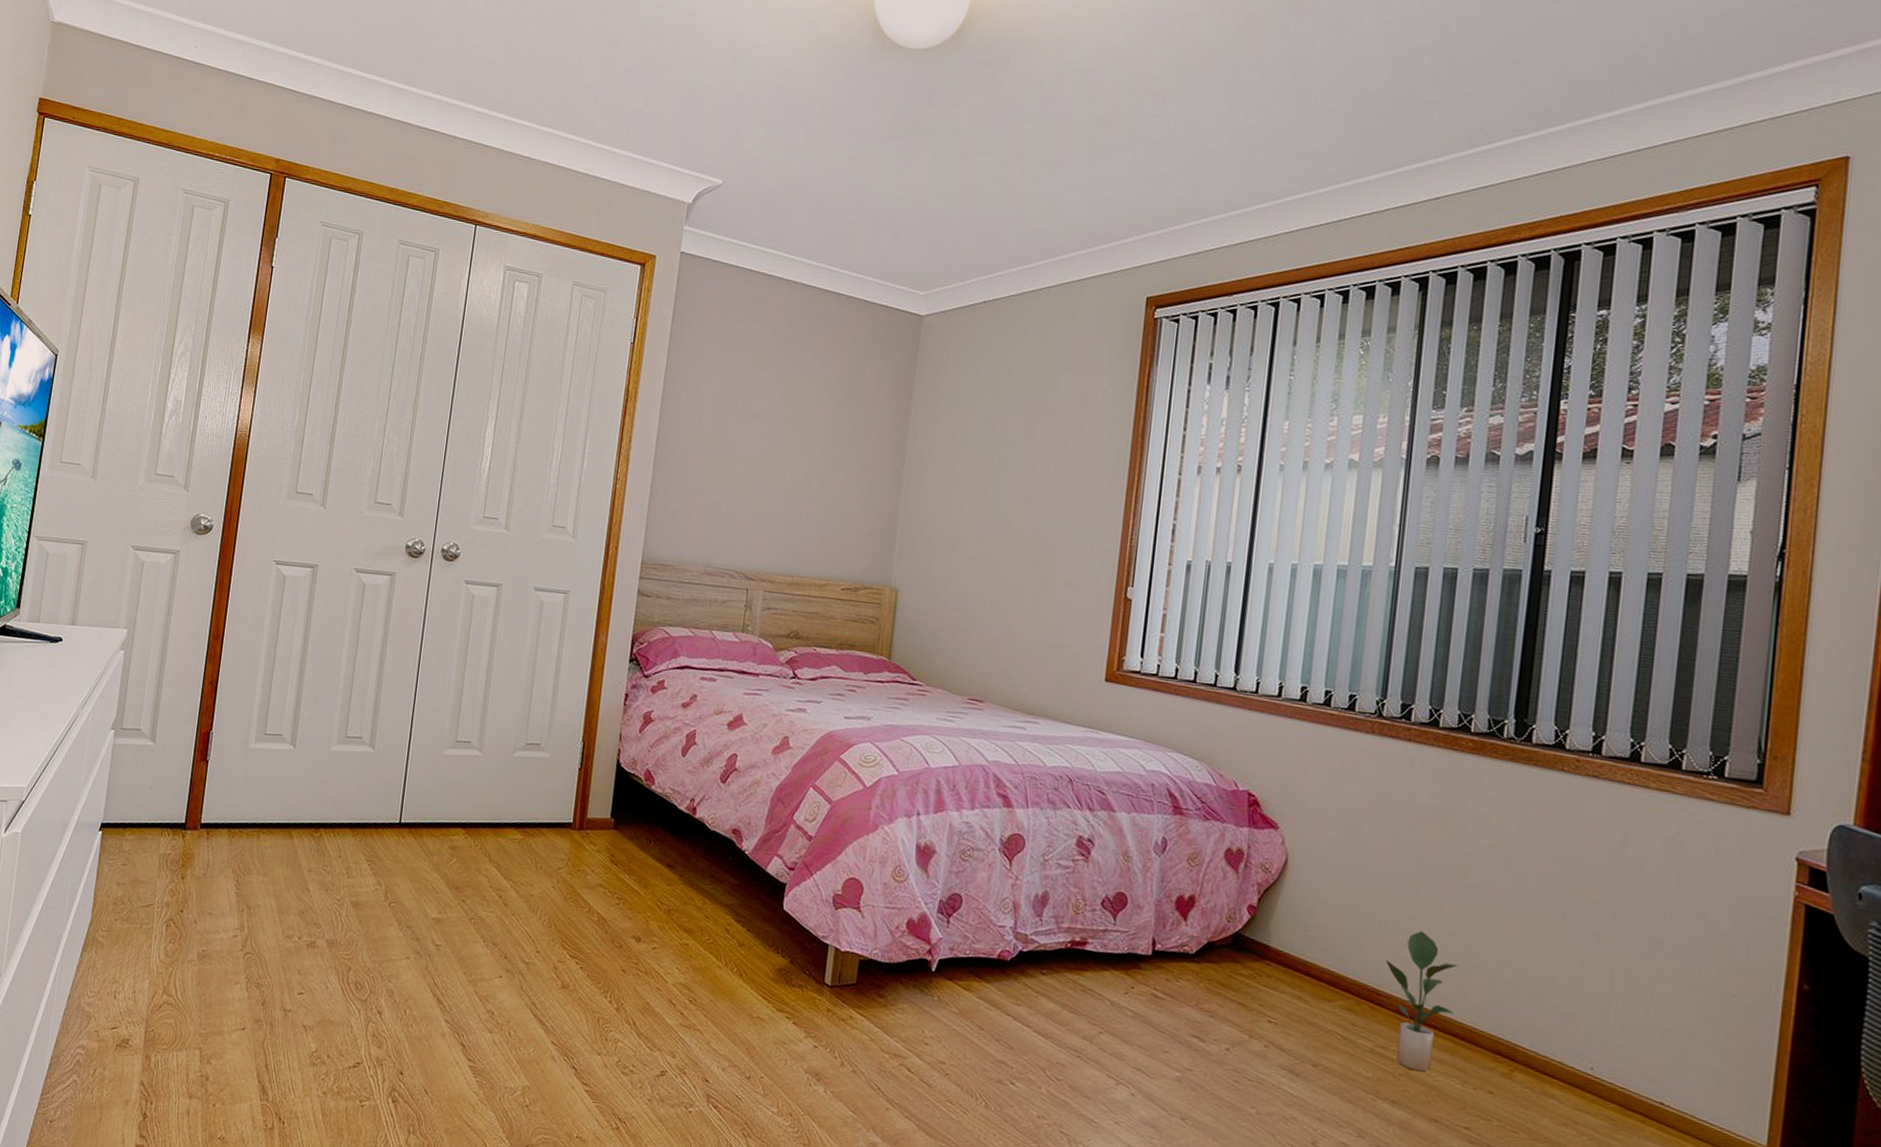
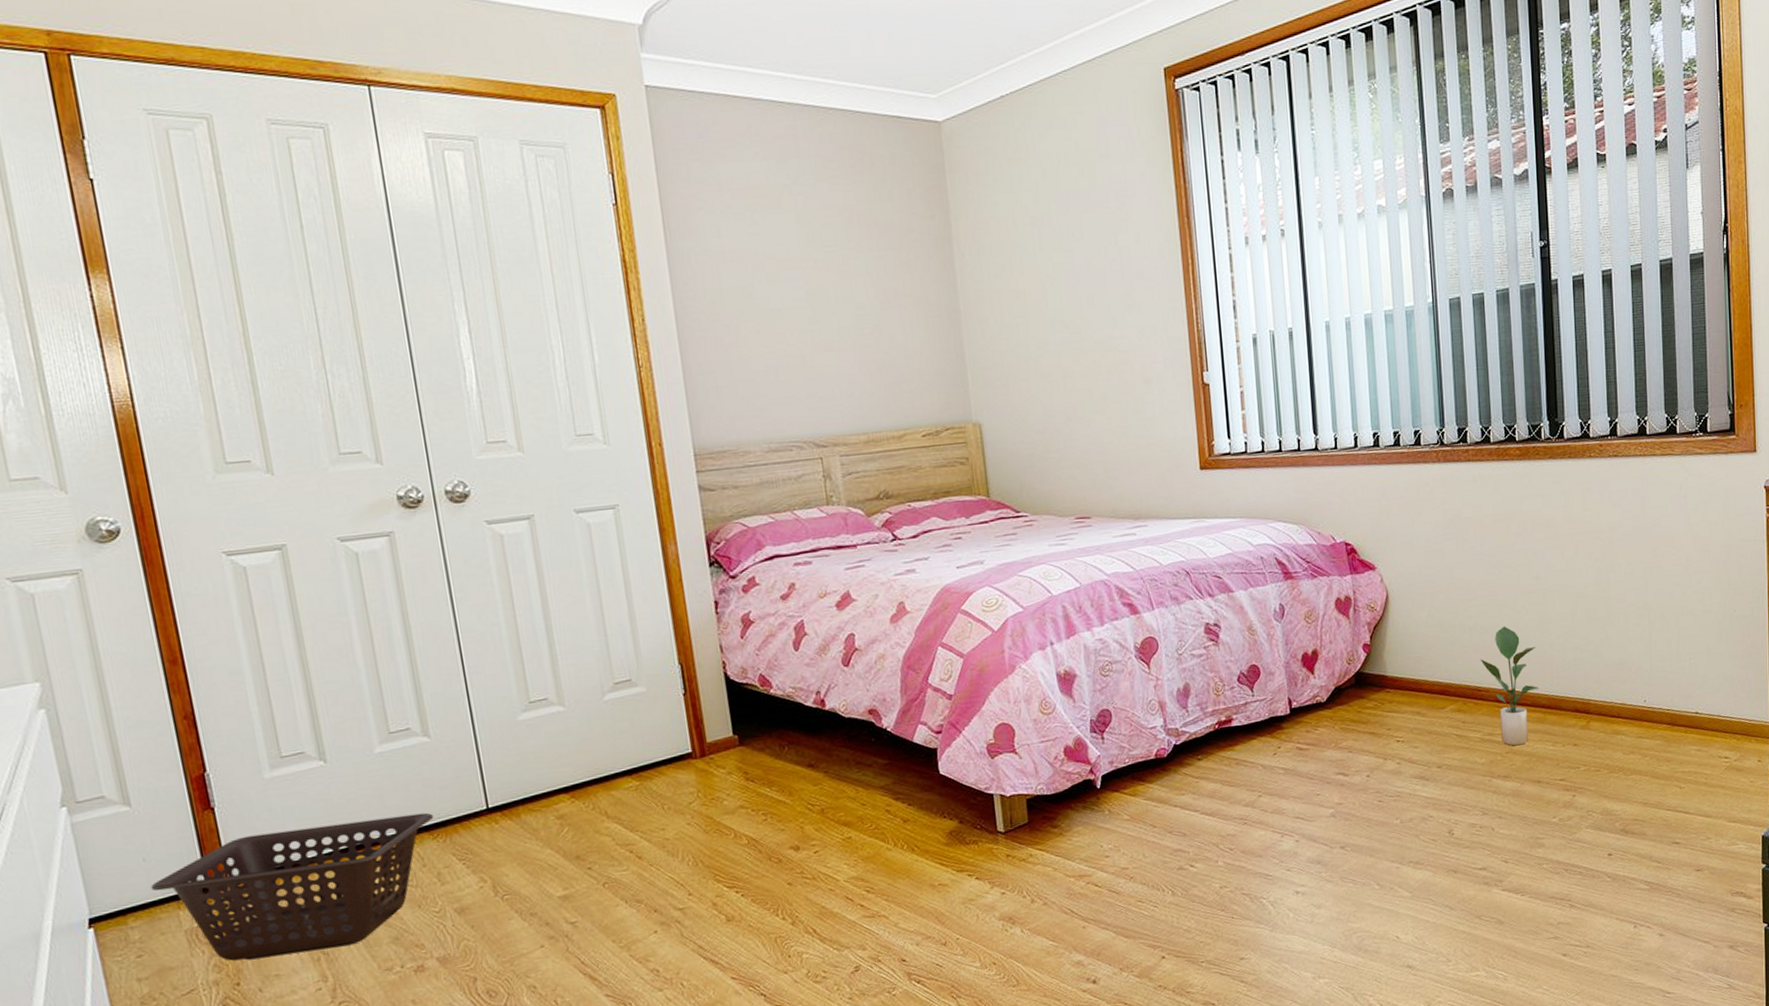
laundry basket: none [148,790,359,907] -> present [151,812,434,961]

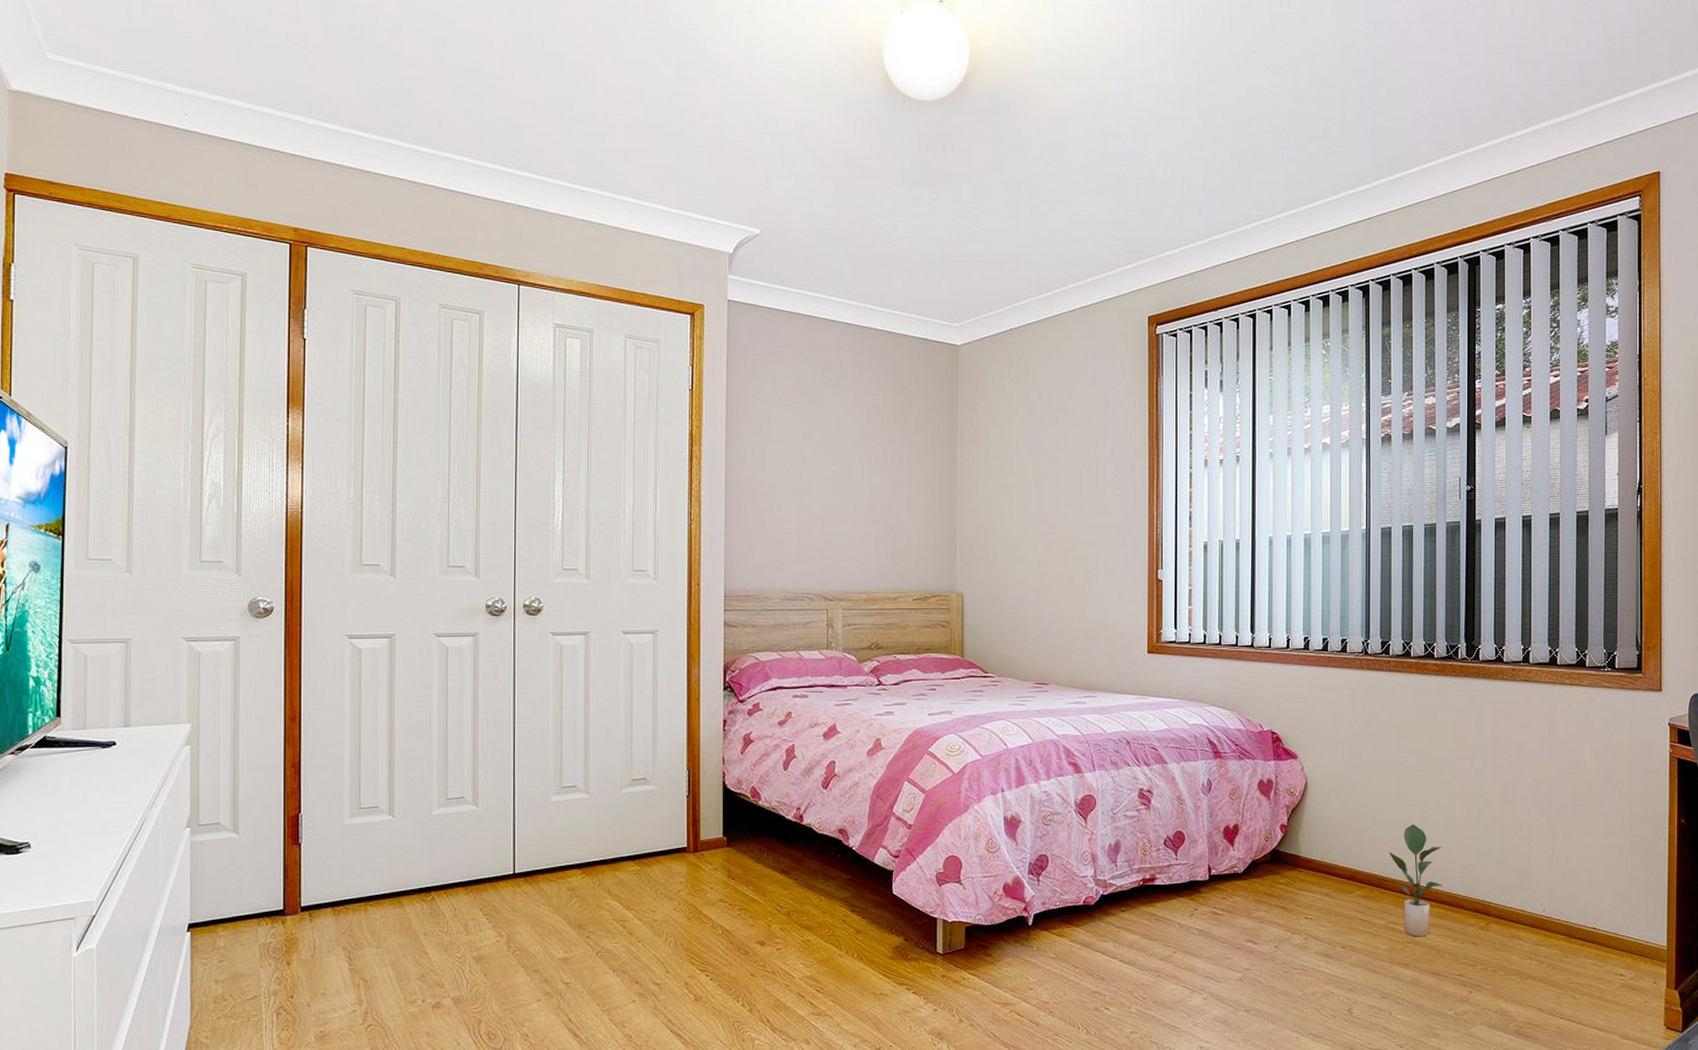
laundry basket: present [151,812,434,961] -> none [240,870,470,977]

